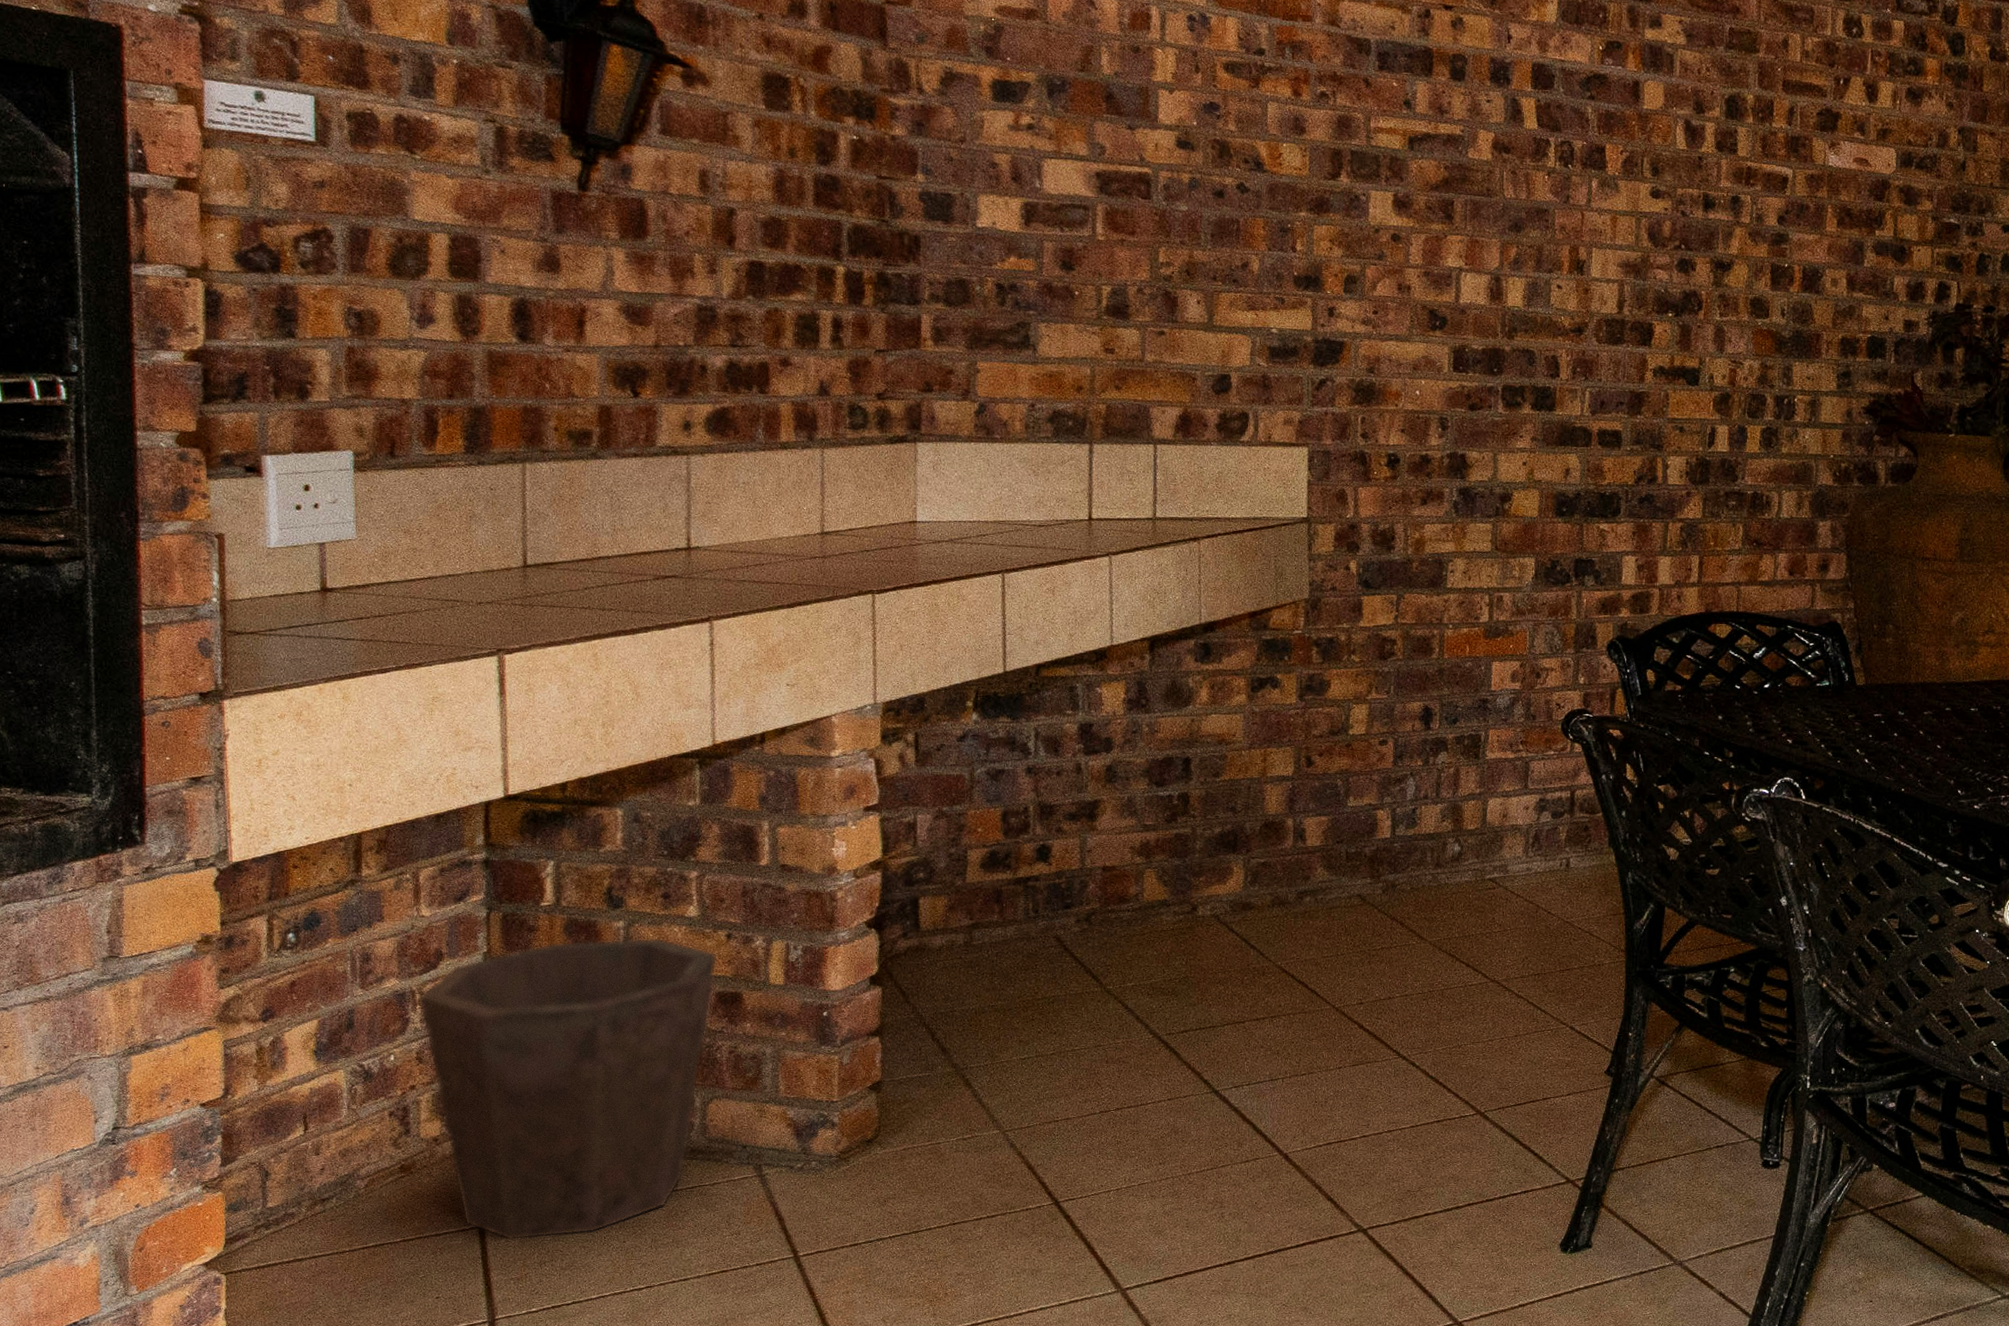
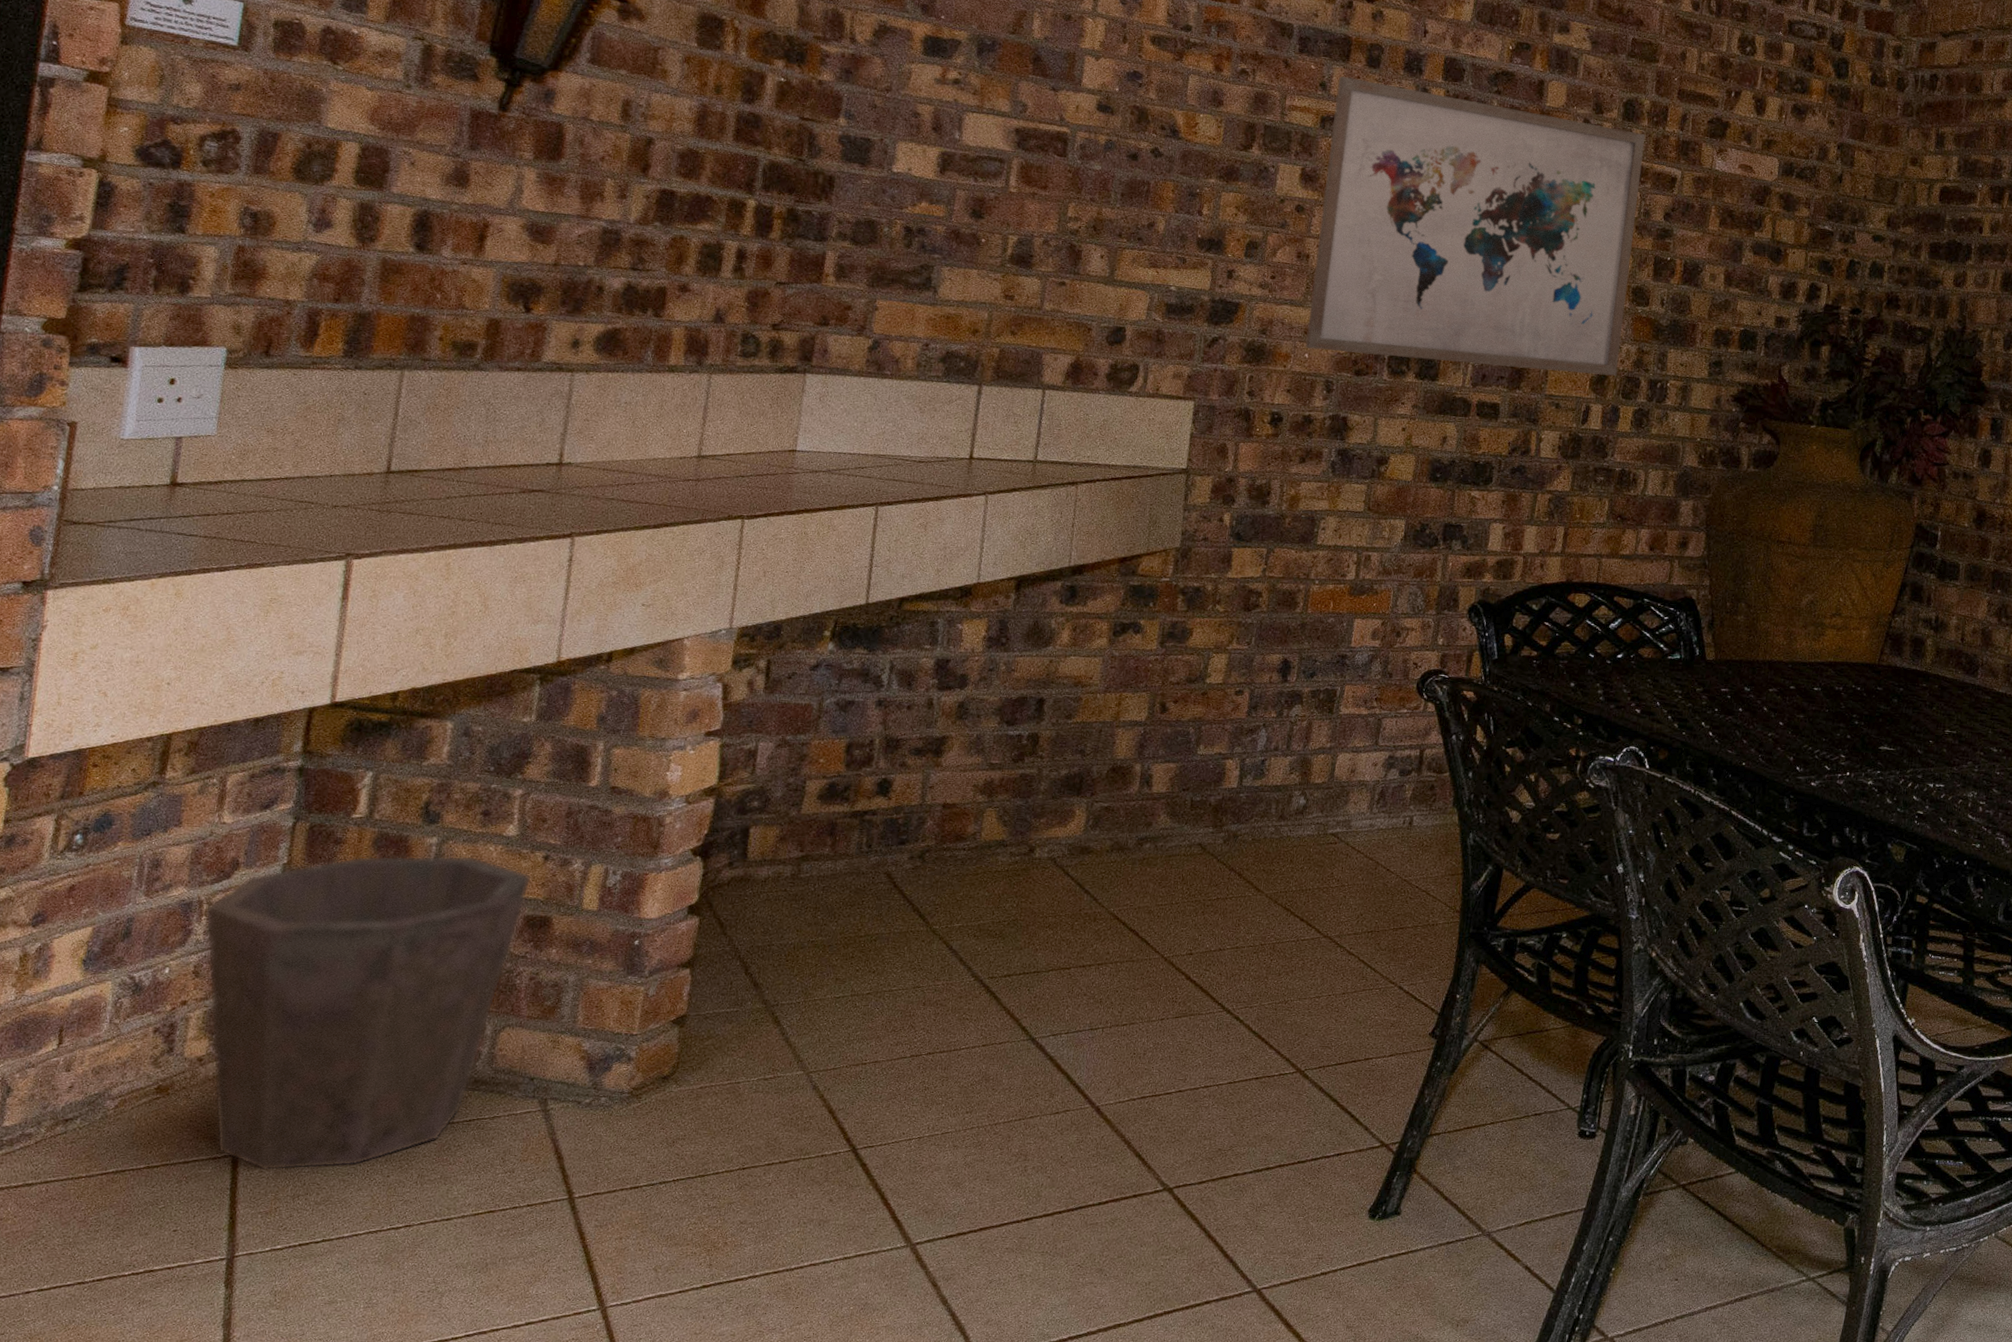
wall art: none [1415,92,1751,395] -> present [1305,76,1645,376]

